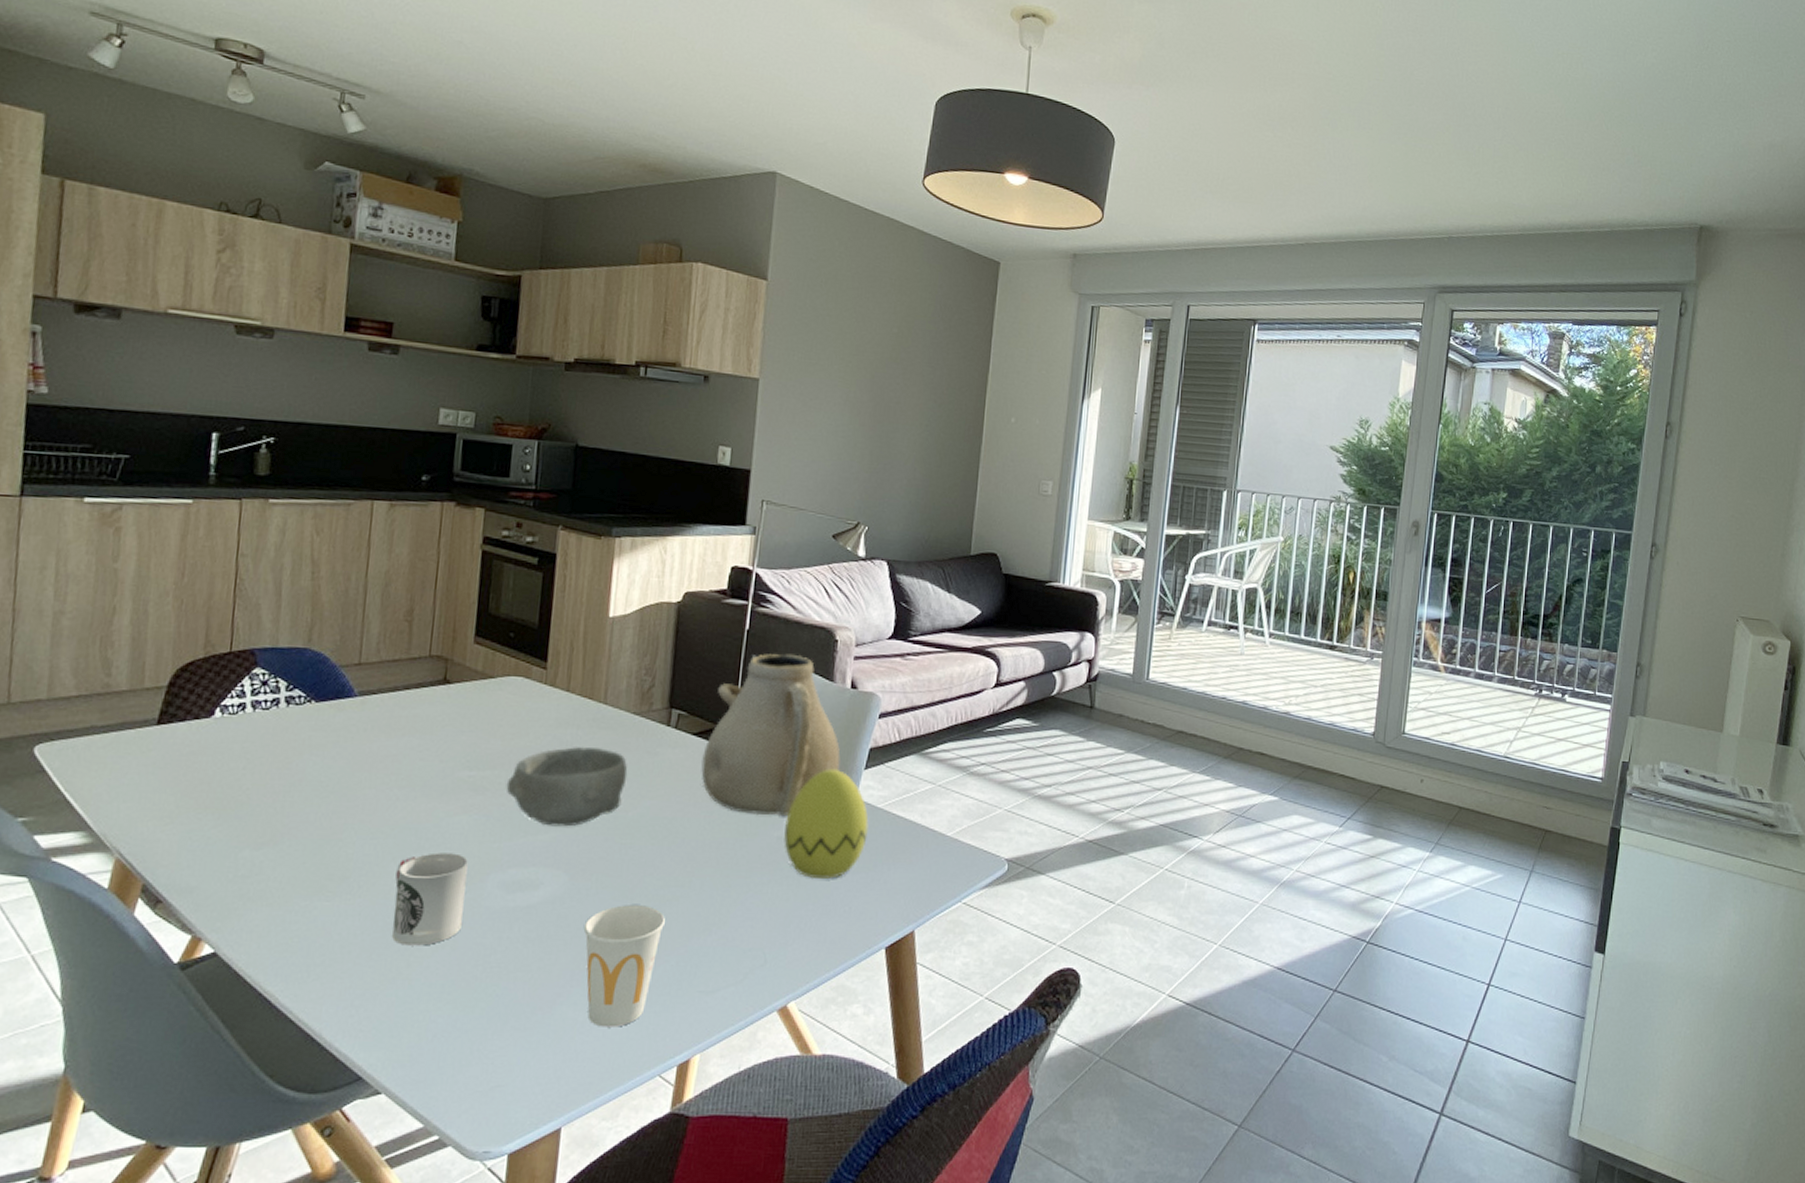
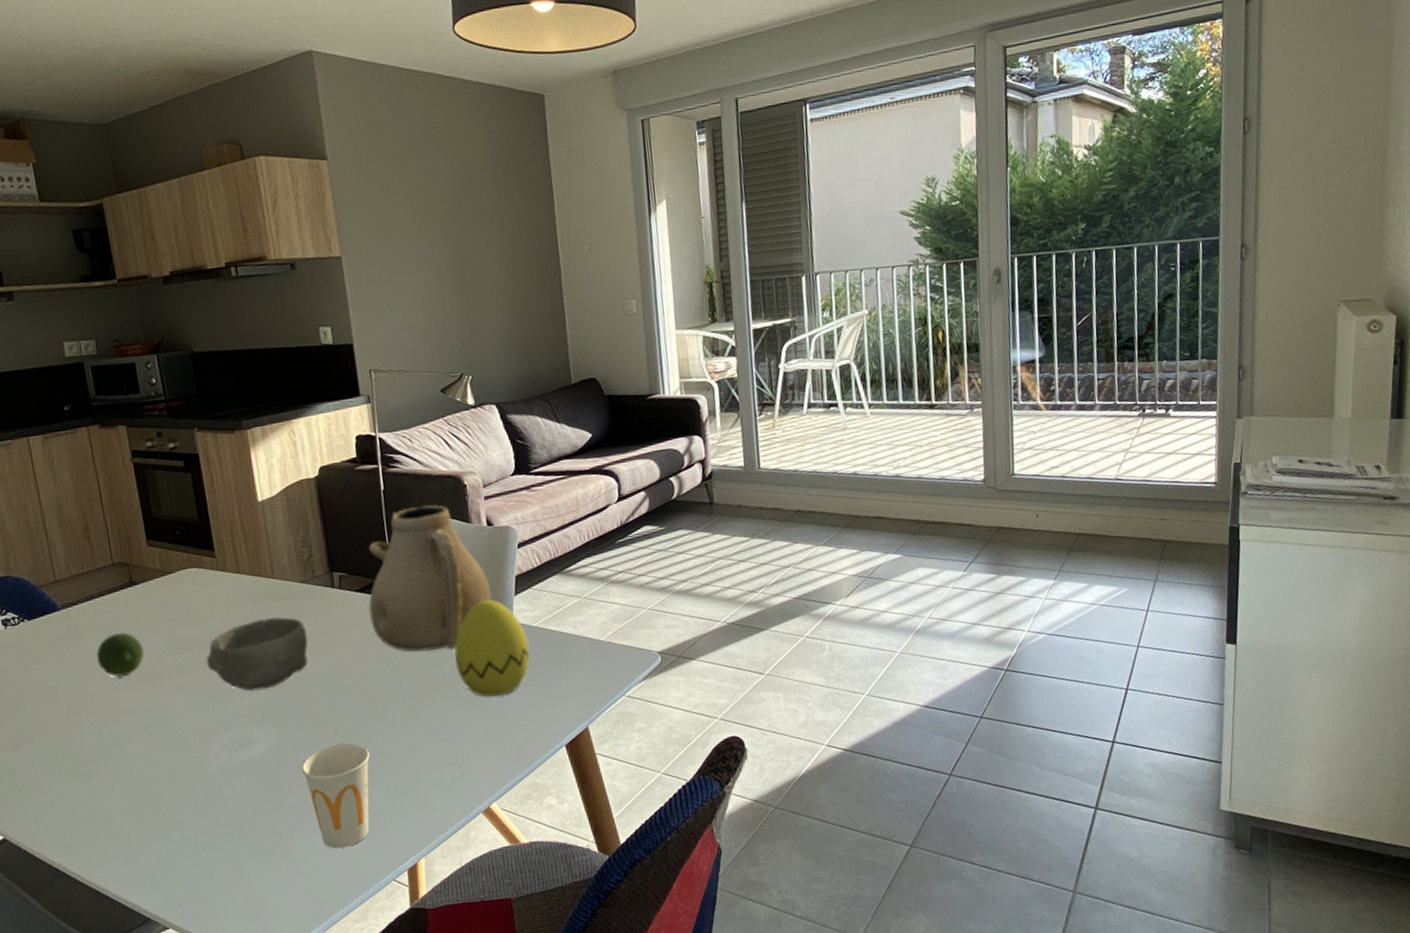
fruit: none [383,734,440,784] -> present [96,632,145,677]
cup: present [392,853,468,946] -> none [133,726,199,809]

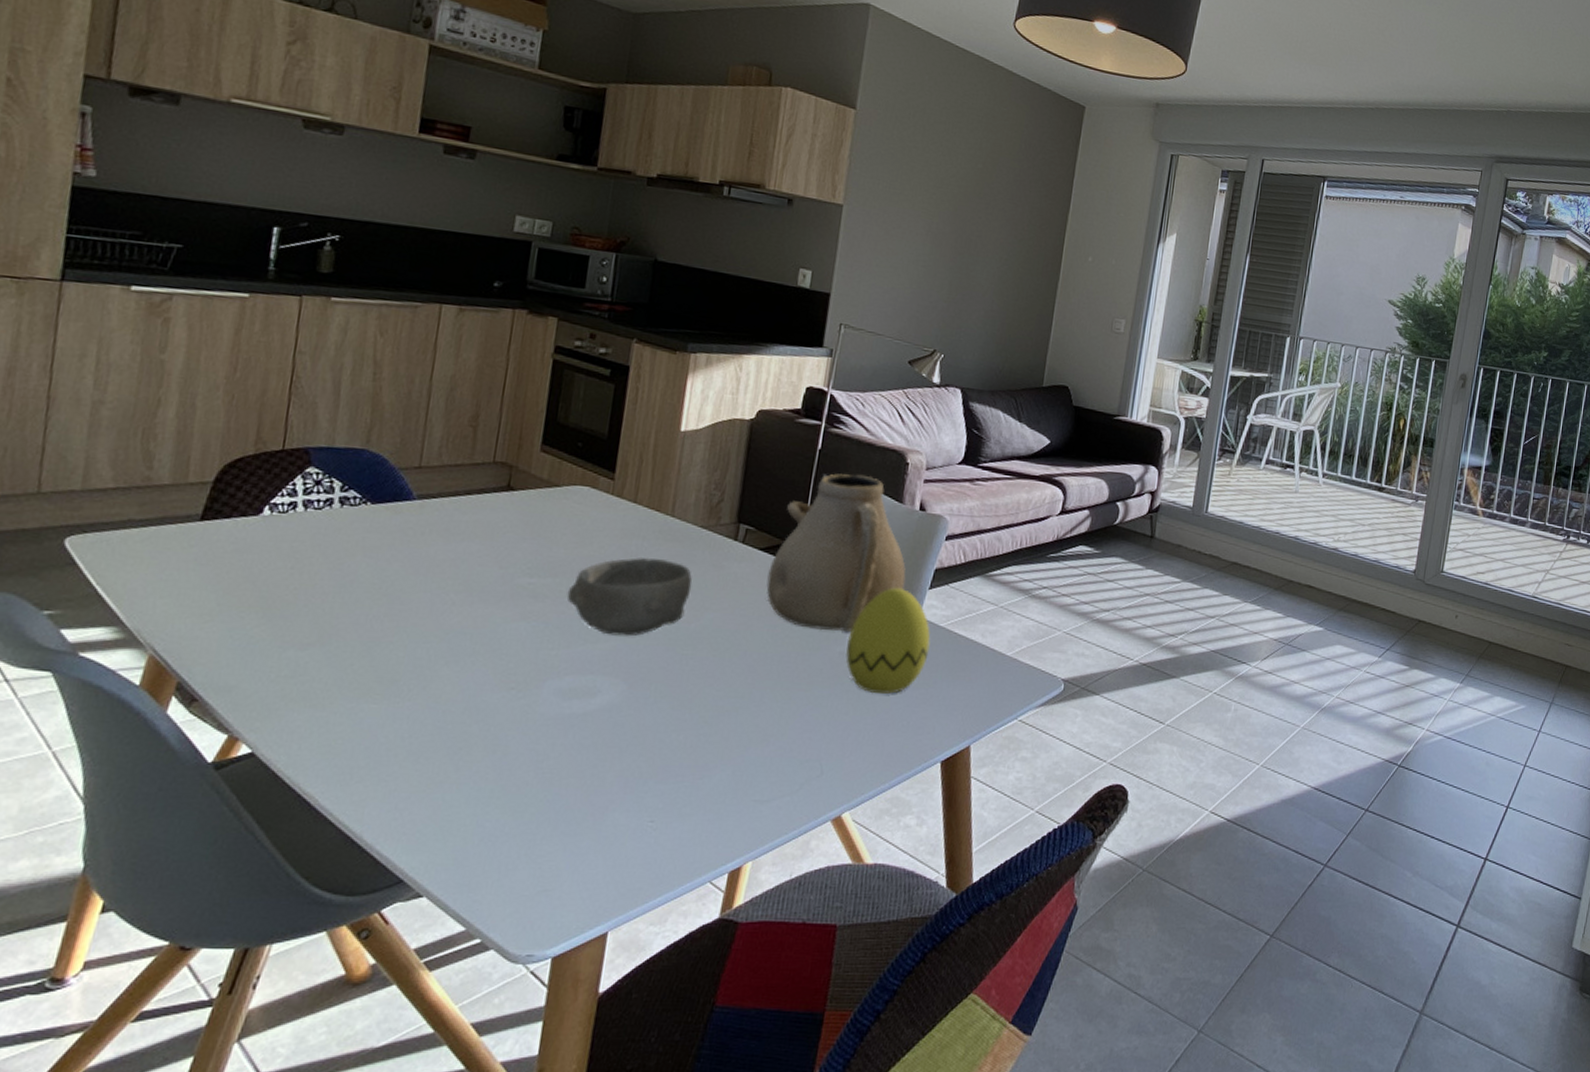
fruit: present [96,632,145,677] -> none [439,539,499,590]
cup: present [301,743,370,849] -> none [639,714,723,834]

